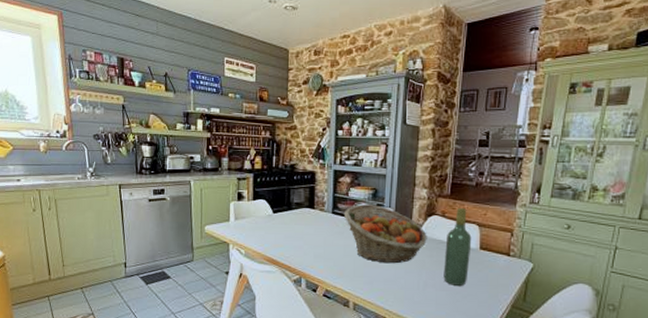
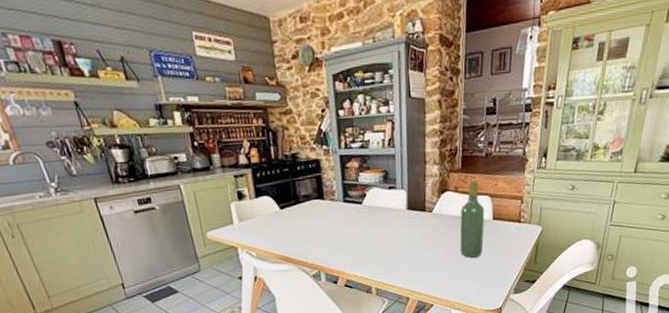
fruit basket: present [343,203,427,264] -> none [355,187,442,246]

